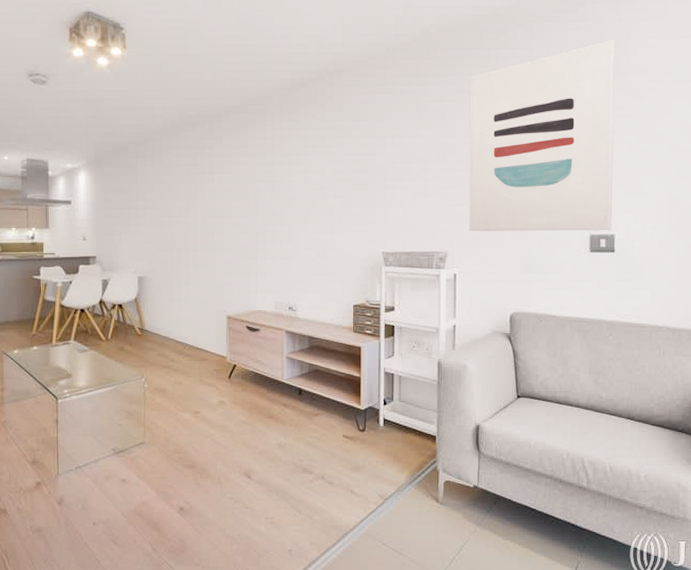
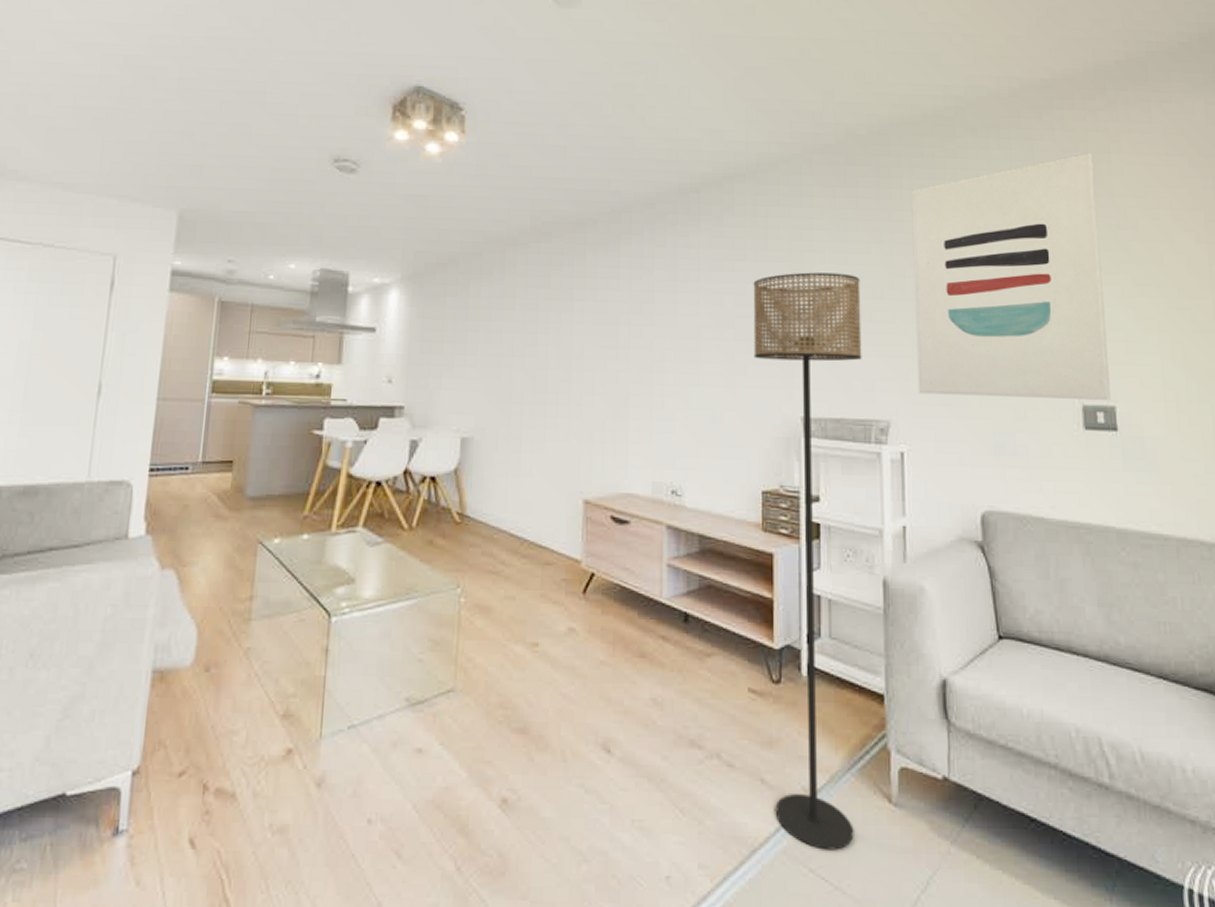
floor lamp: none [348,144,429,532] -> present [753,272,862,851]

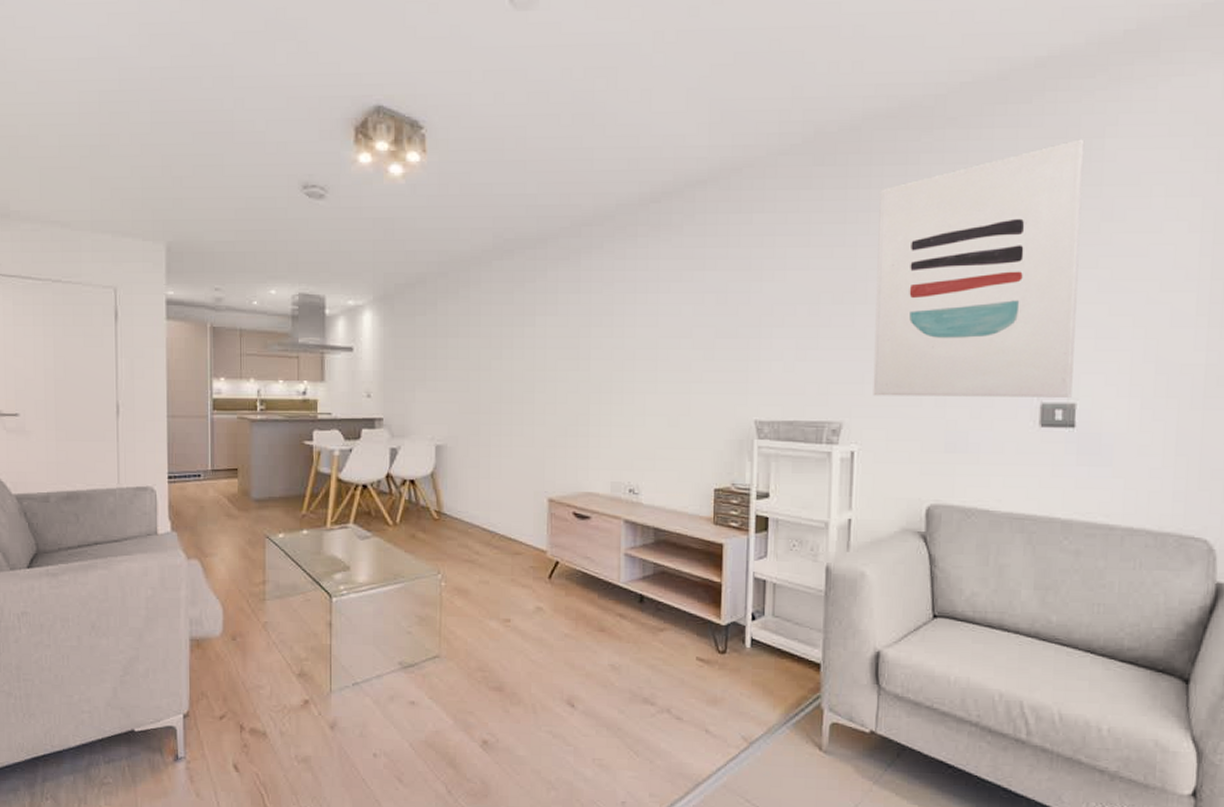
floor lamp: present [753,272,862,851] -> none [710,279,821,786]

